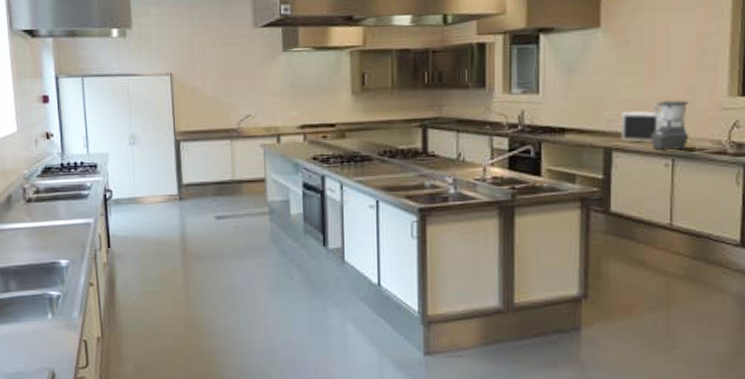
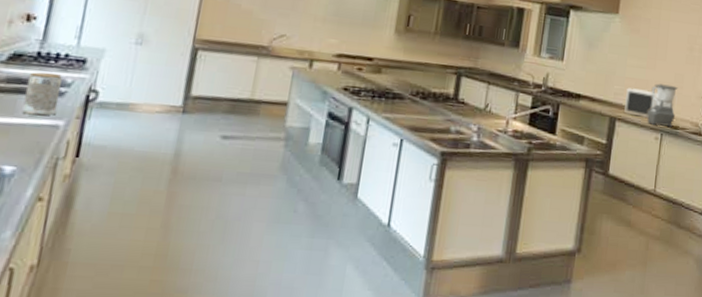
jar: none [59,180,86,217] -> present [22,72,62,116]

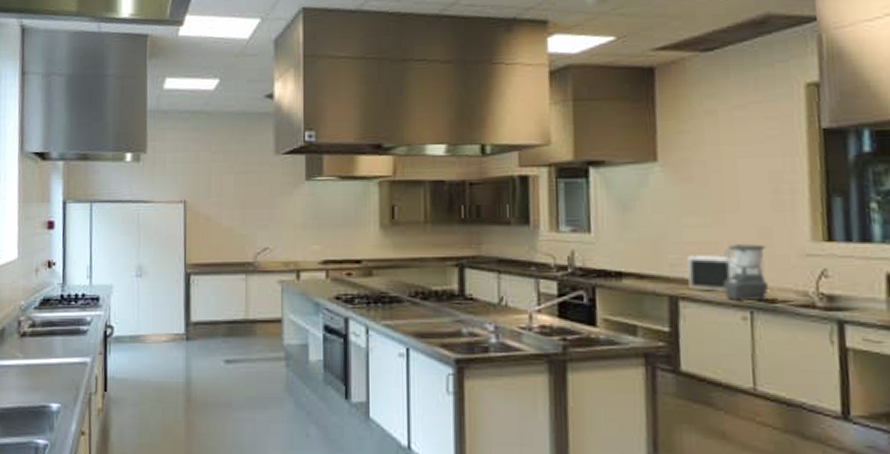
jar: present [22,72,62,116] -> none [56,314,84,354]

